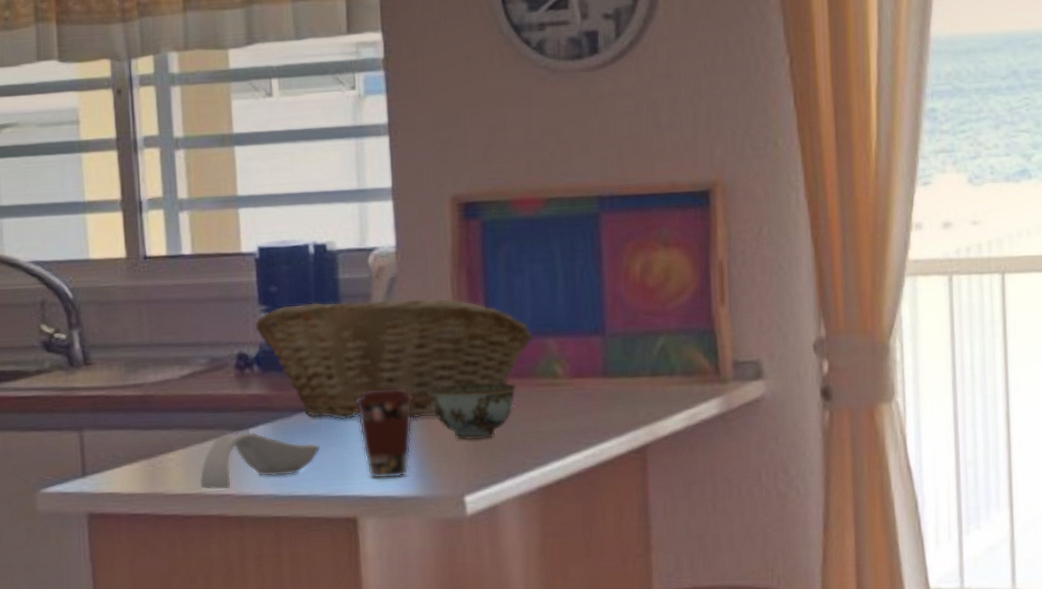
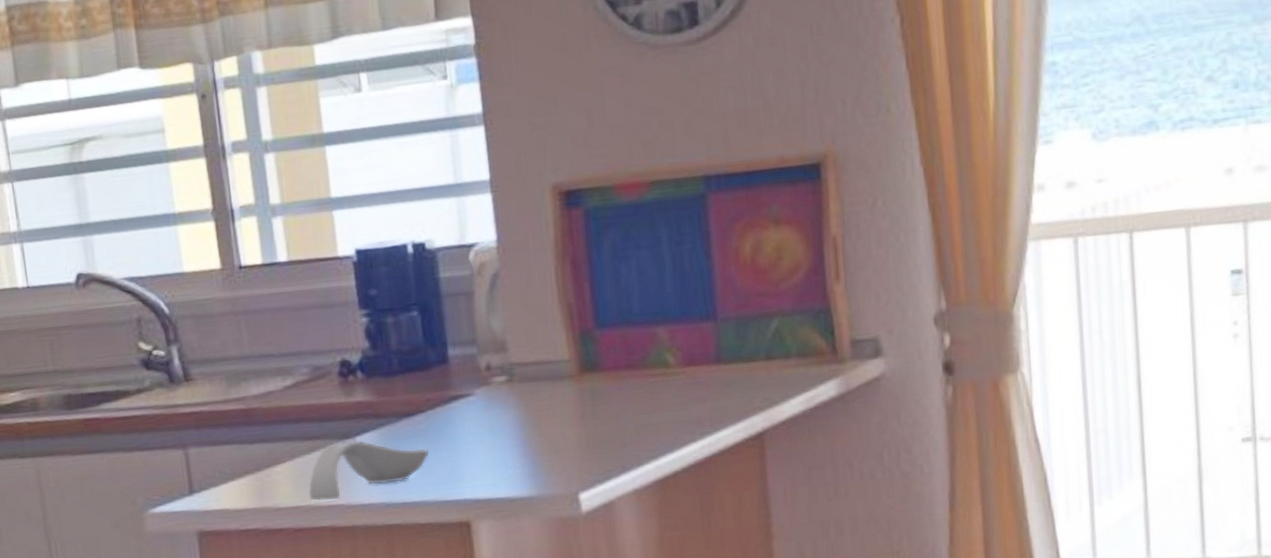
fruit basket: present [255,298,534,420] -> none [356,291,644,423]
coffee cup: present [355,388,414,479] -> none [462,387,523,481]
bowl: present [430,382,516,440] -> none [538,374,627,437]

